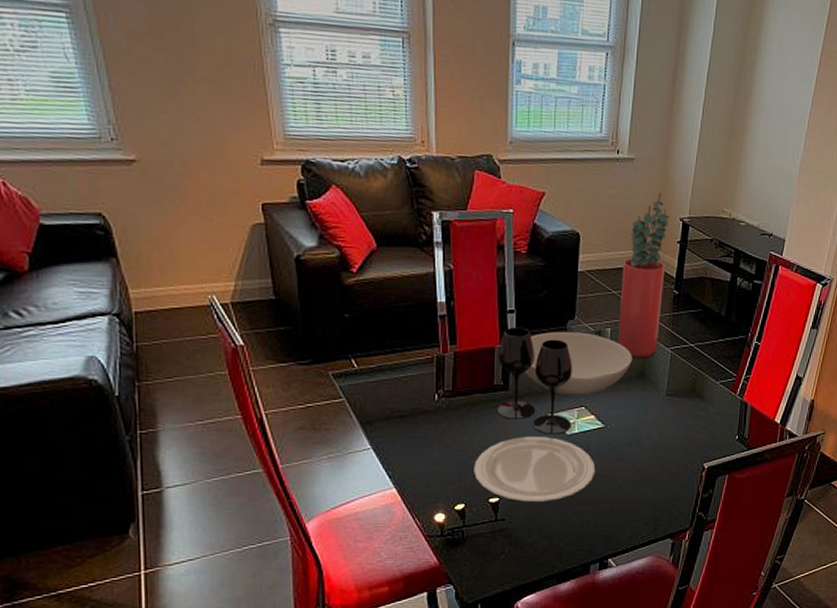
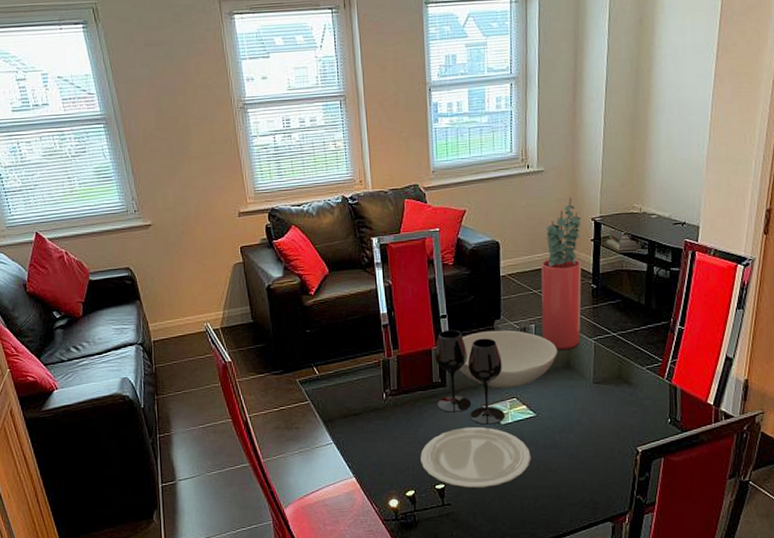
books: none [693,232,729,258] -> present [606,229,643,252]

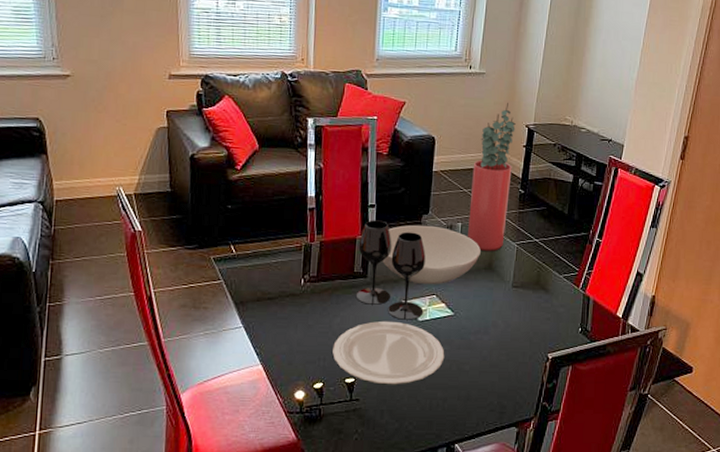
books: present [606,229,643,252] -> none [537,138,571,161]

